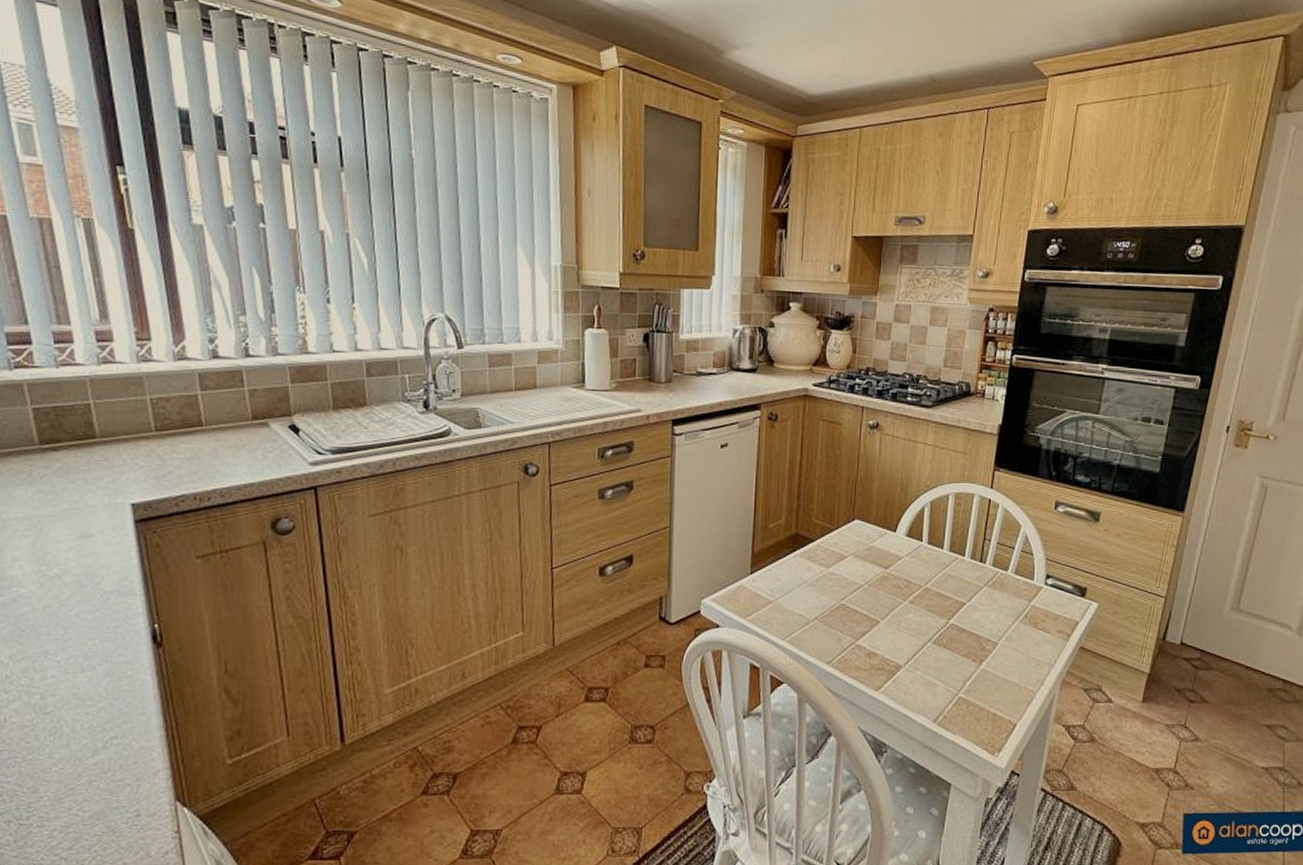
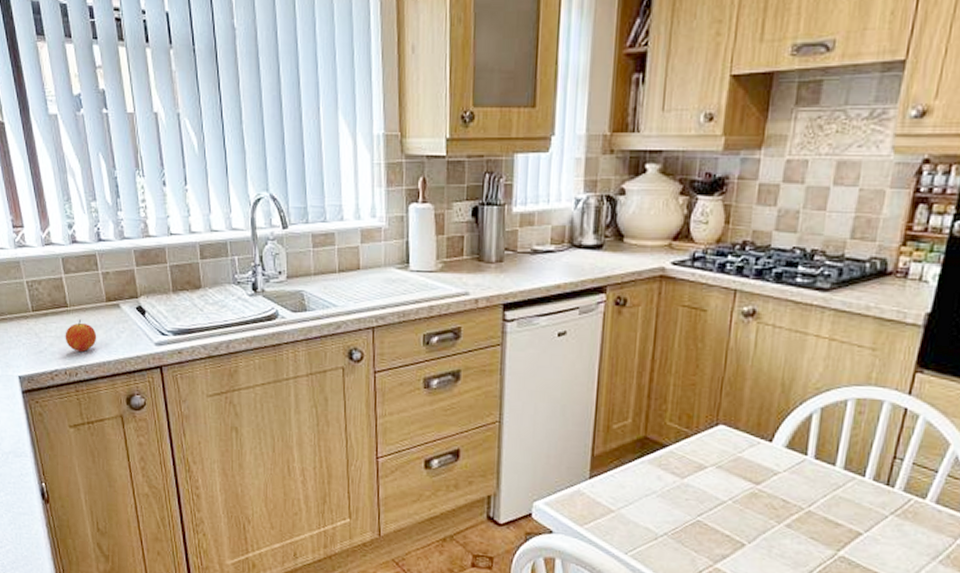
fruit: none [196,439,238,474] -> present [65,319,97,352]

